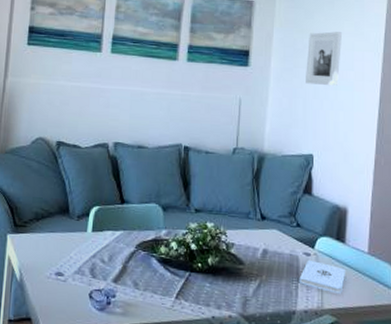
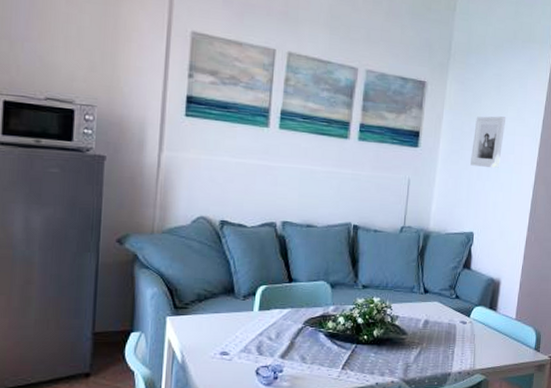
notepad: present [299,259,346,294] -> none [455,327,496,356]

